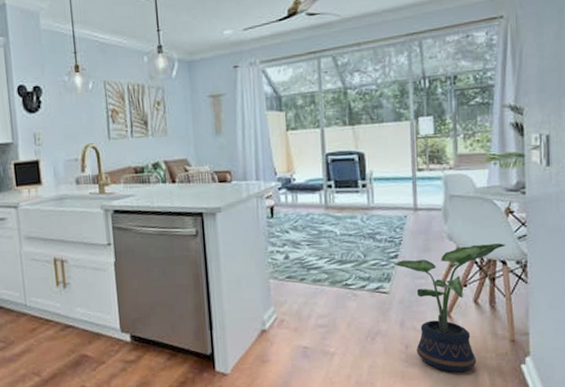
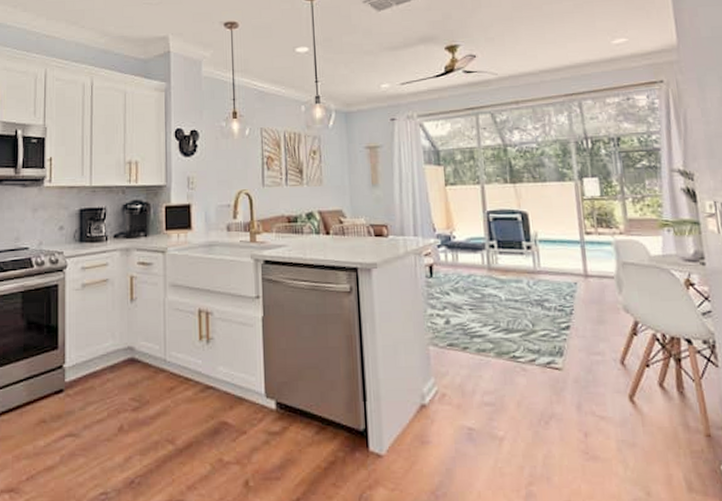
potted plant: present [394,243,506,373] -> none [566,319,689,471]

